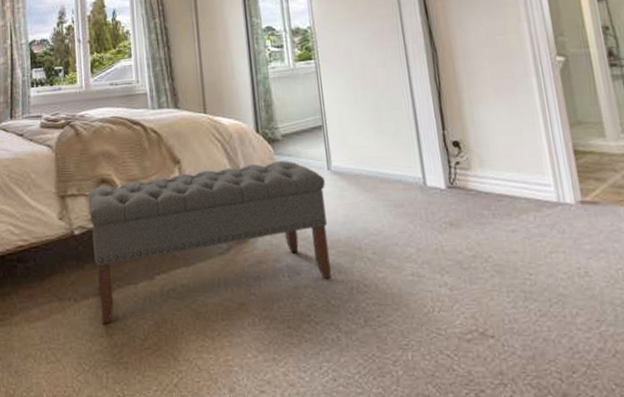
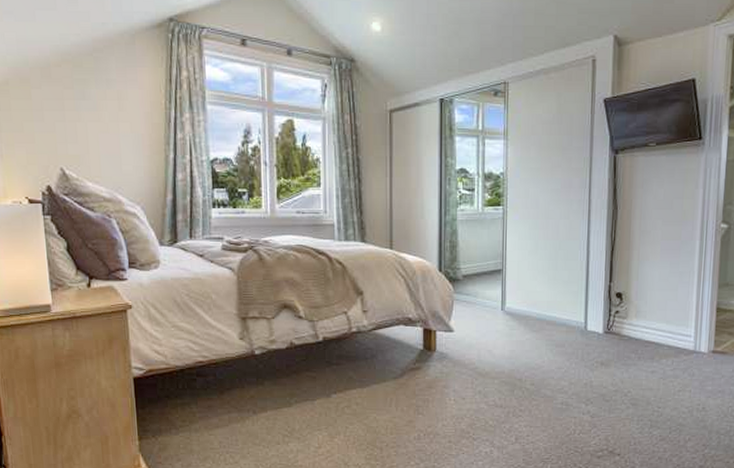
bench: present [88,161,331,324] -> none [269,299,497,433]

